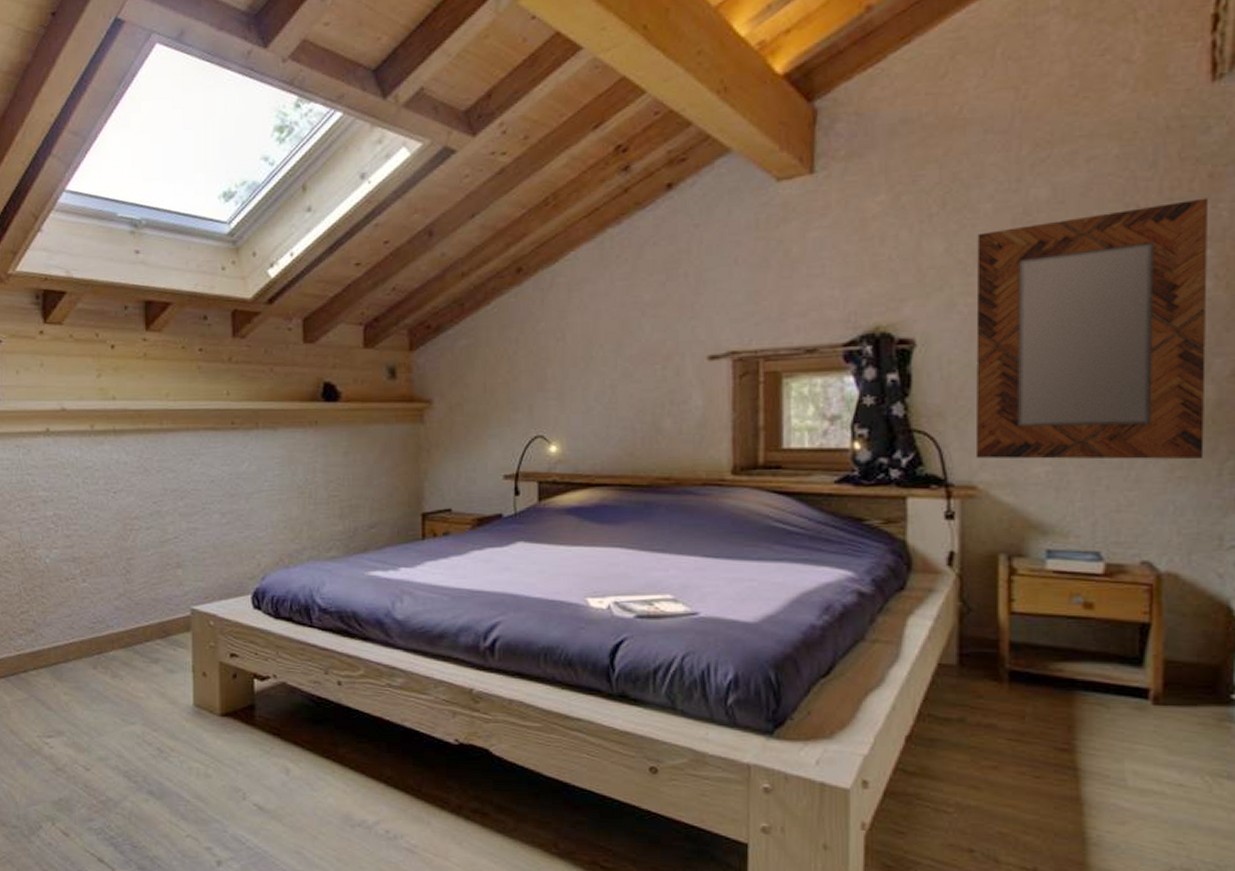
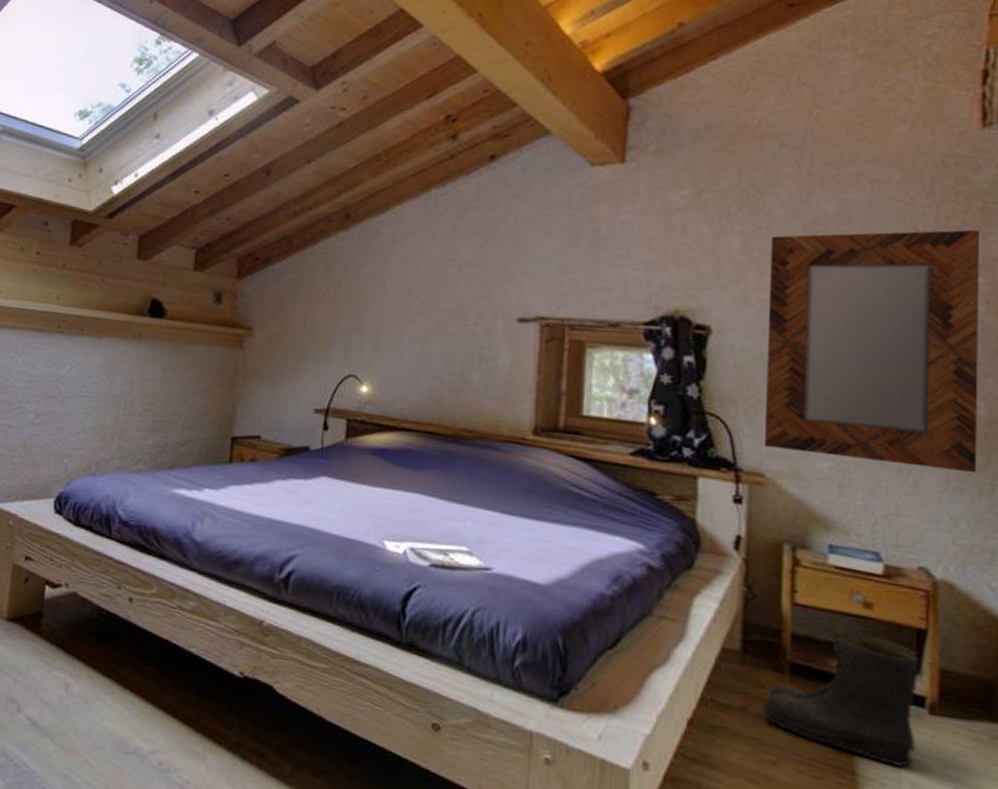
boots: none [980,633,1142,759] -> present [762,629,919,768]

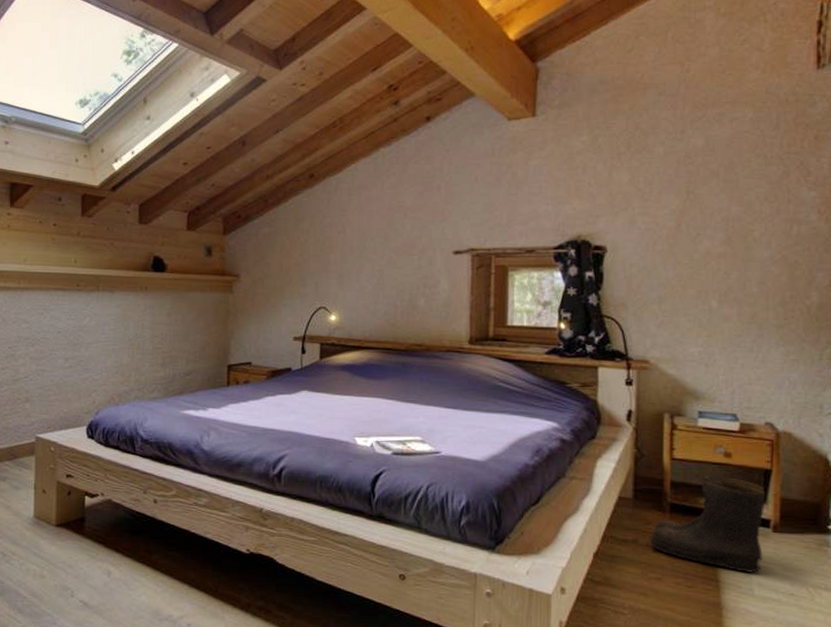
home mirror: present [764,229,981,472] -> none [648,154,815,346]

